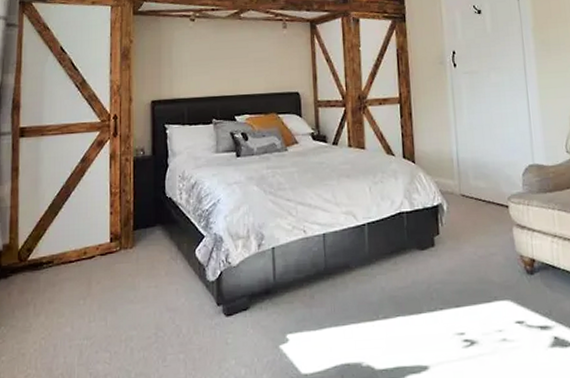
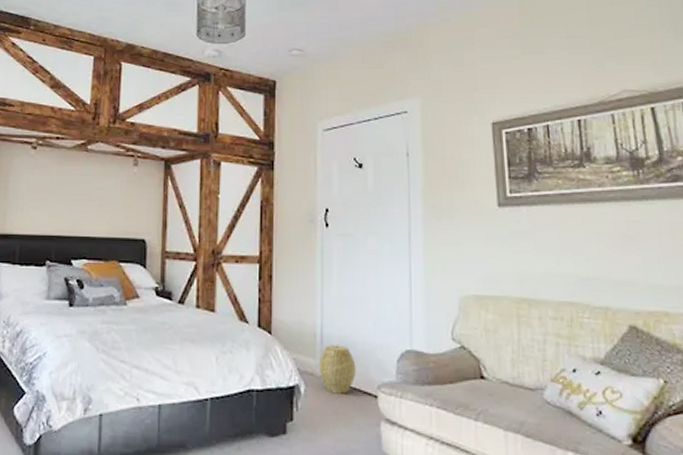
woven basket: none [457,166,490,208] -> present [318,345,356,394]

